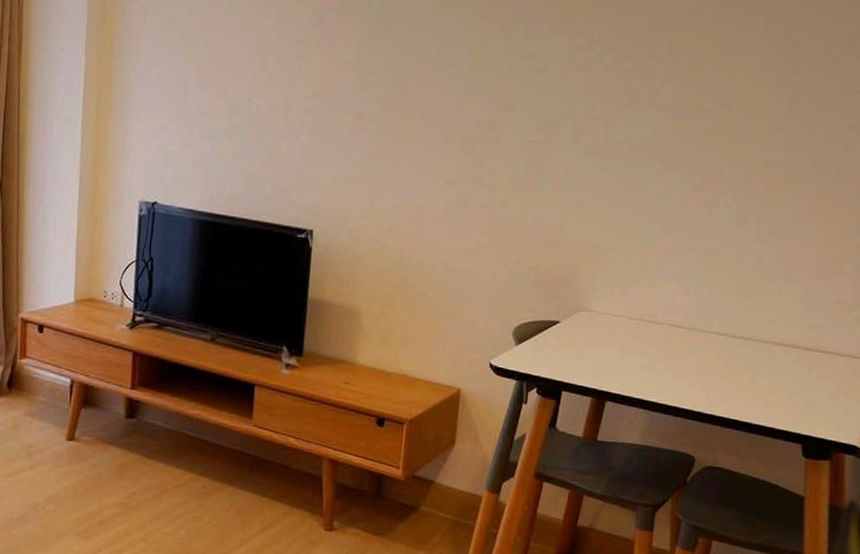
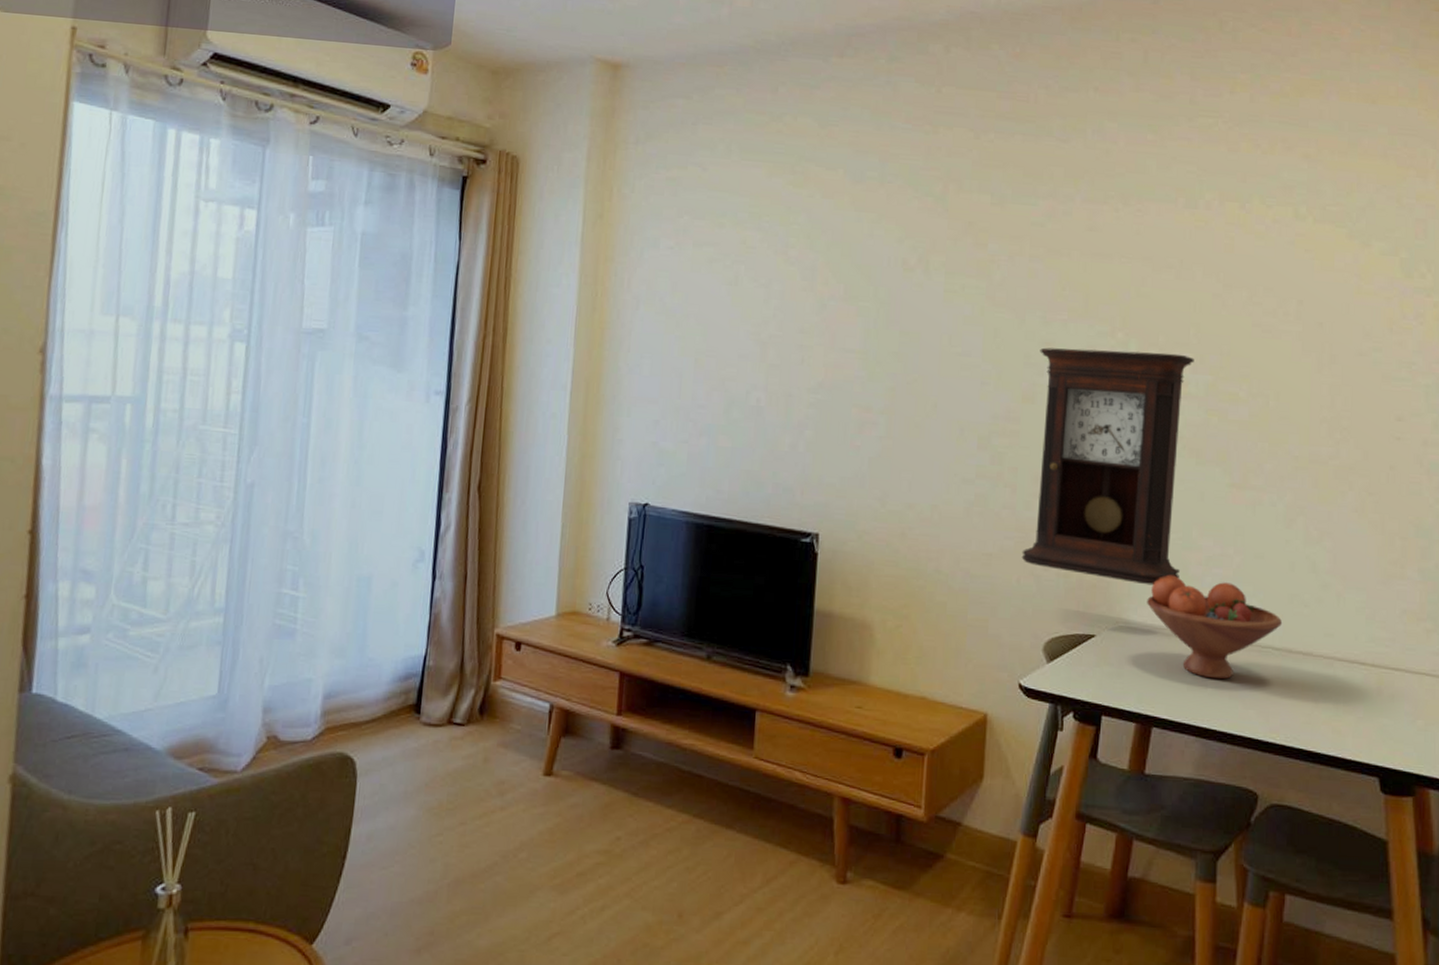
pendulum clock: none [497,59,666,278] -> present [1021,347,1194,586]
fruit bowl: none [608,268,729,361] -> present [1147,575,1283,680]

